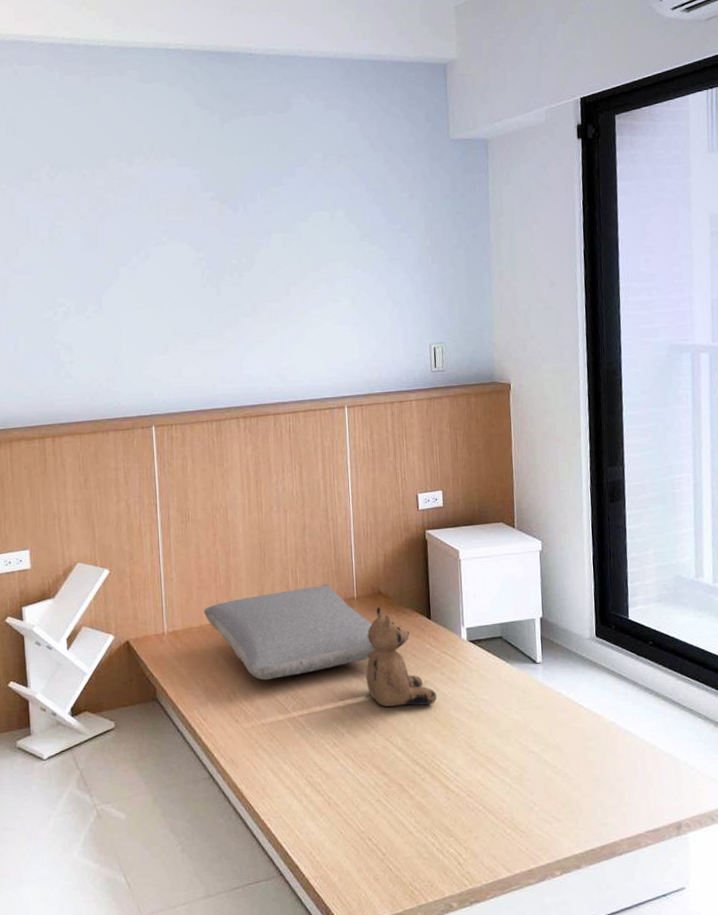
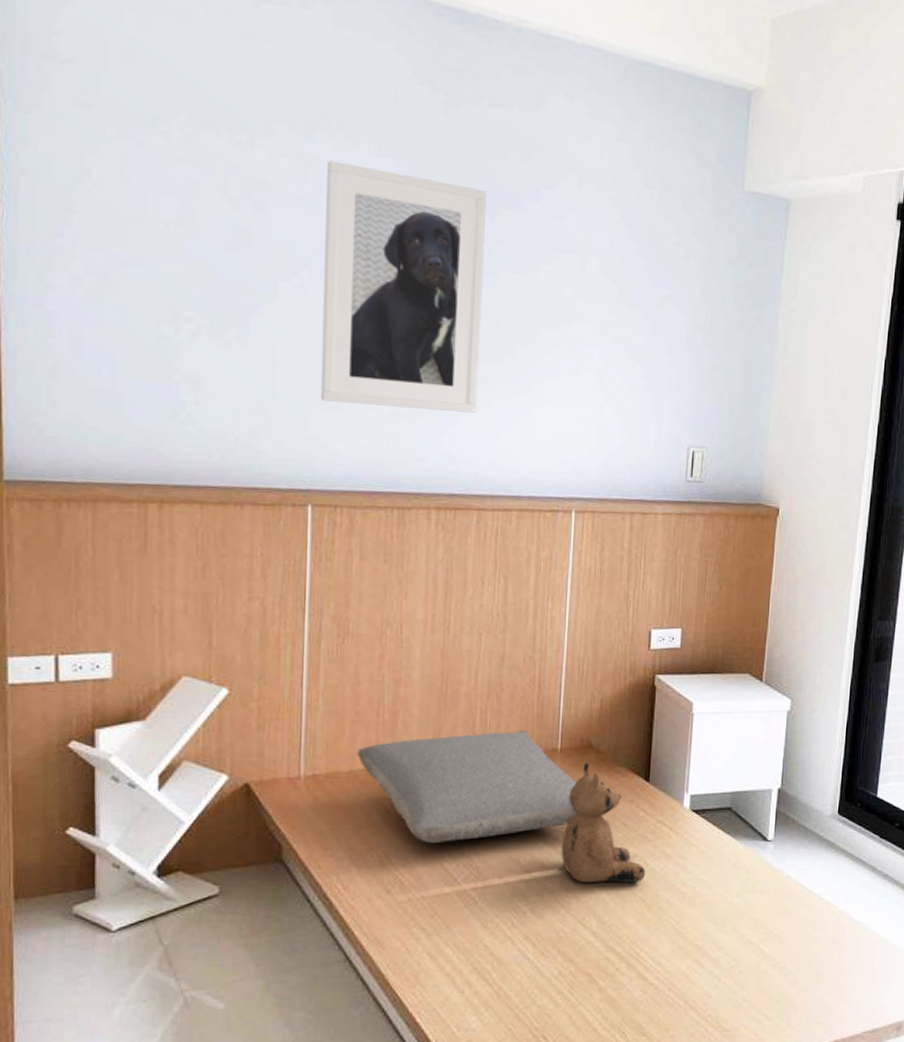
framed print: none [144,175,265,348] -> present [320,160,486,413]

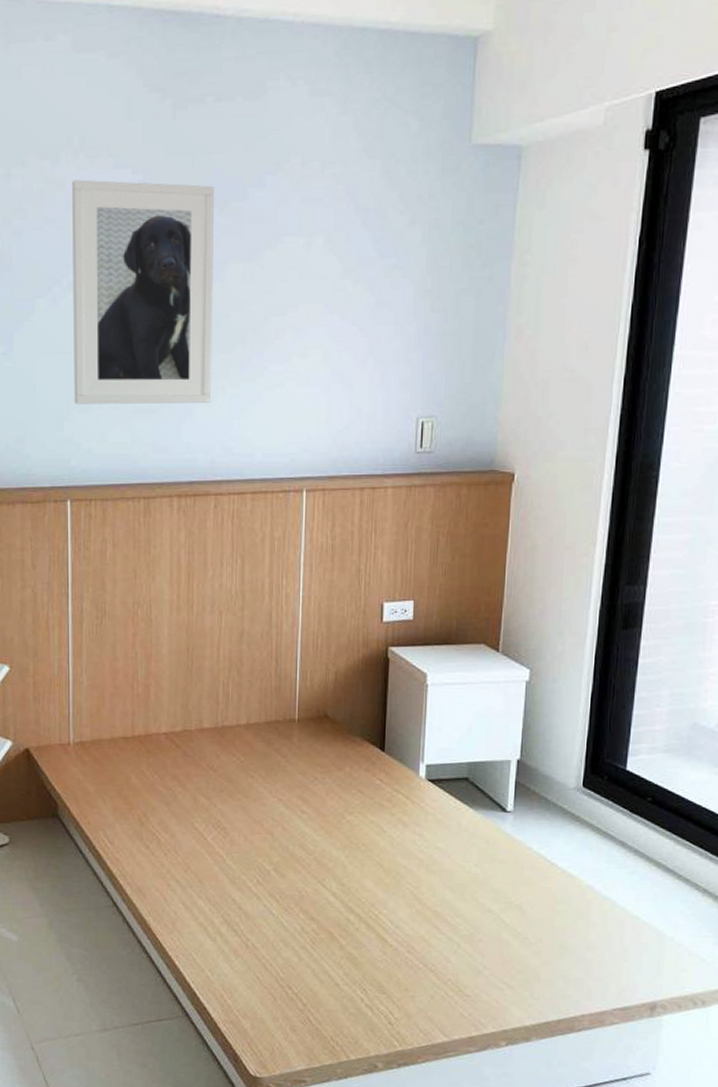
pillow: present [356,730,577,844] -> none [116,701,315,805]
teddy bear: present [561,763,646,882] -> none [301,733,383,848]

